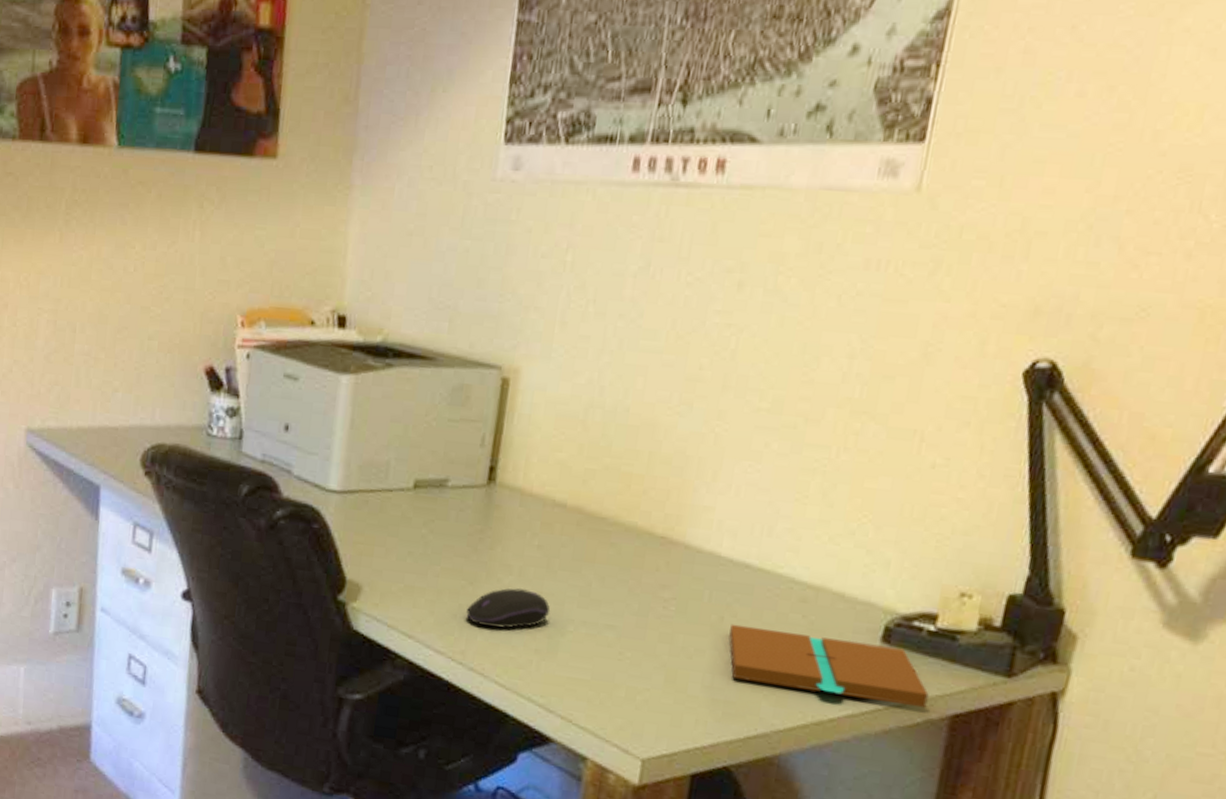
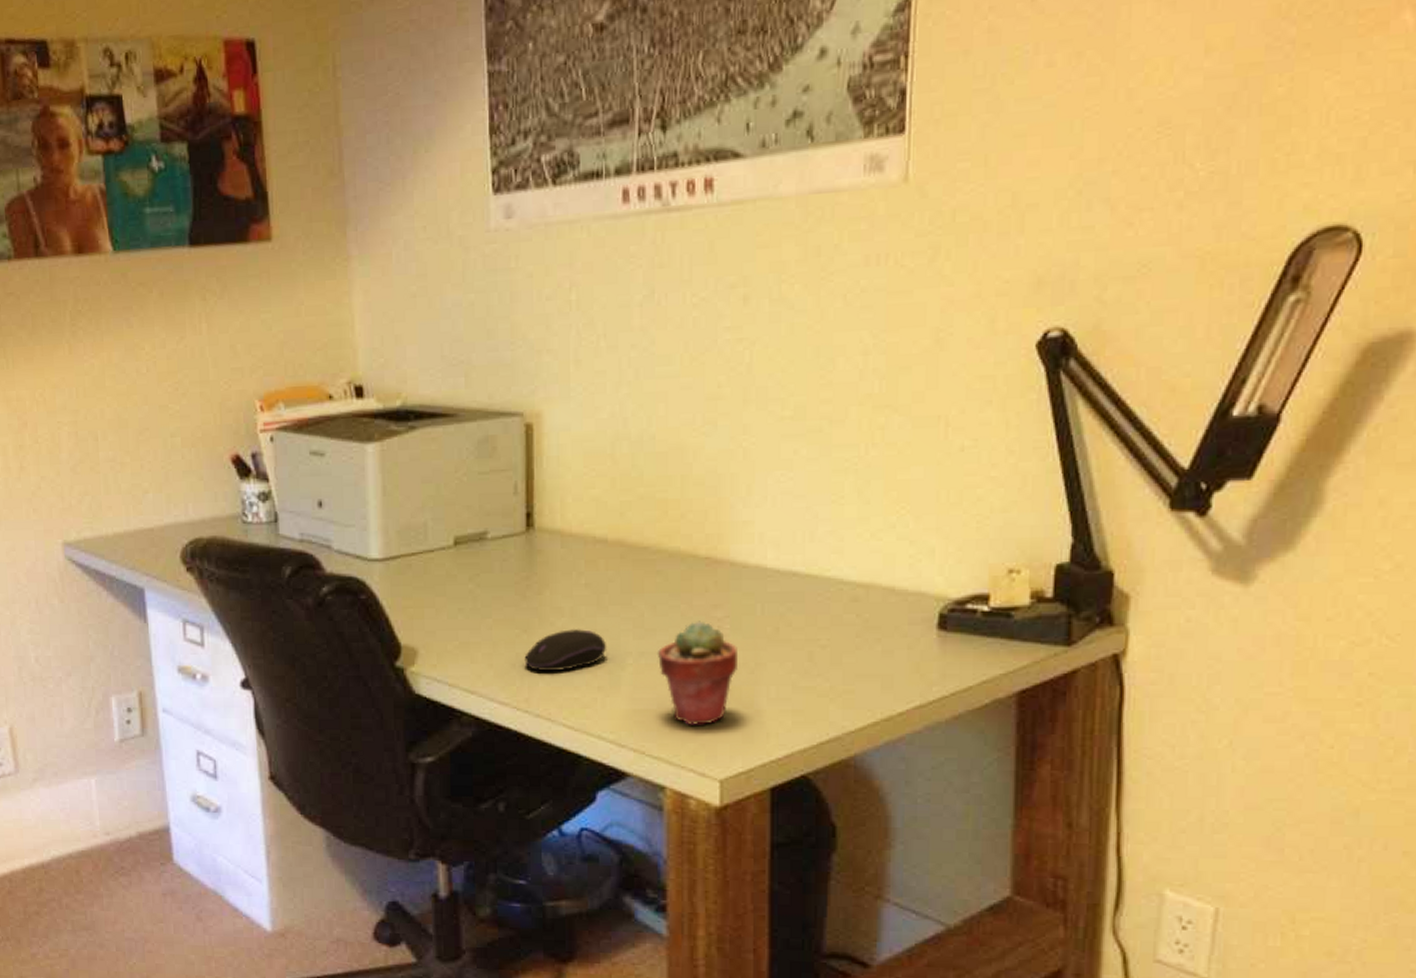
potted succulent: none [598,598,680,703] -> present [657,621,737,725]
book: present [728,623,929,708] -> none [787,633,993,689]

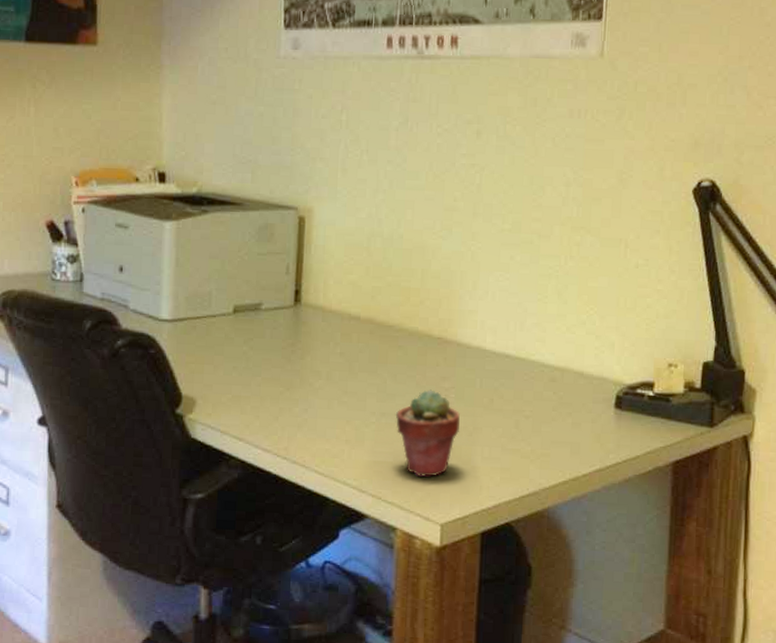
computer mouse: present [524,628,607,672] -> none [286,389,355,426]

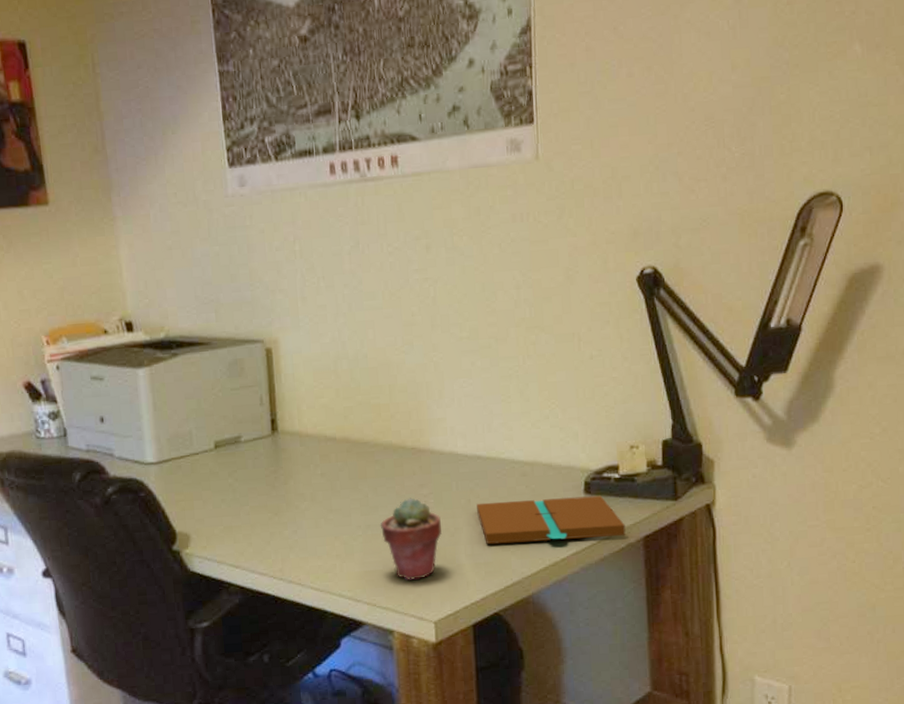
book: none [499,404,655,458] -> present [477,495,626,545]

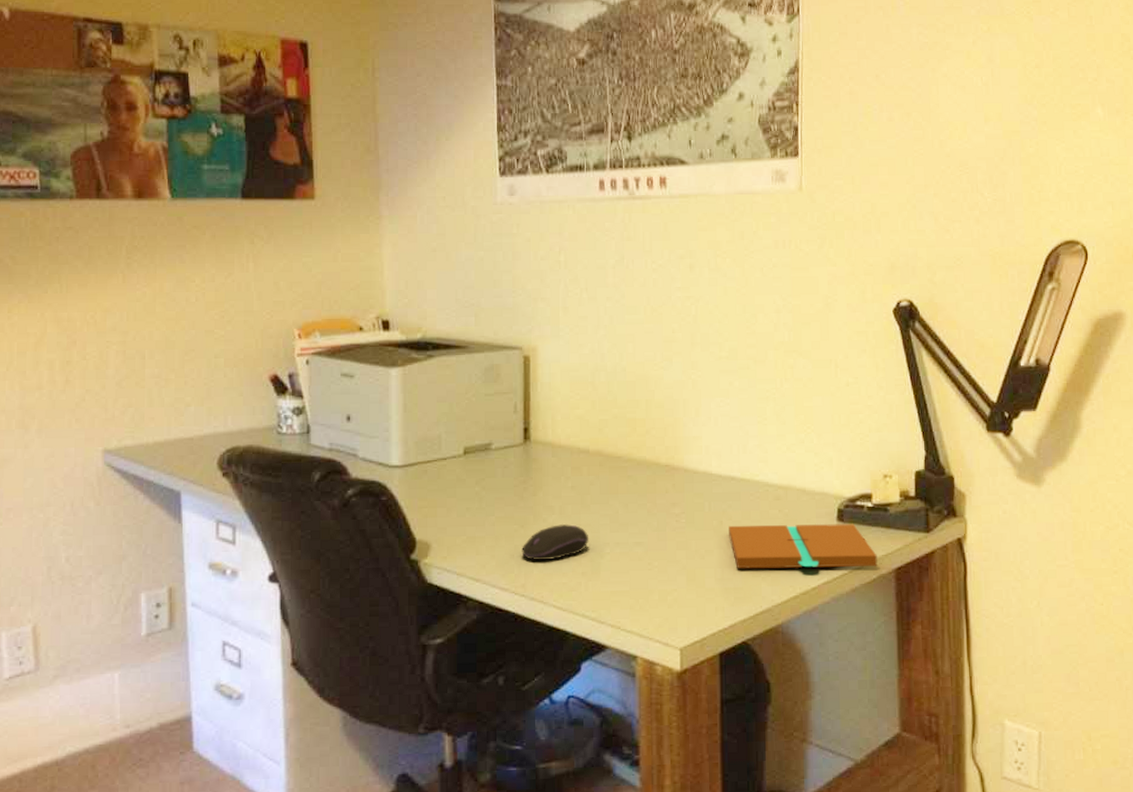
computer mouse: none [277,509,342,546] -> present [521,523,590,561]
potted succulent: present [380,498,442,580] -> none [629,516,692,603]

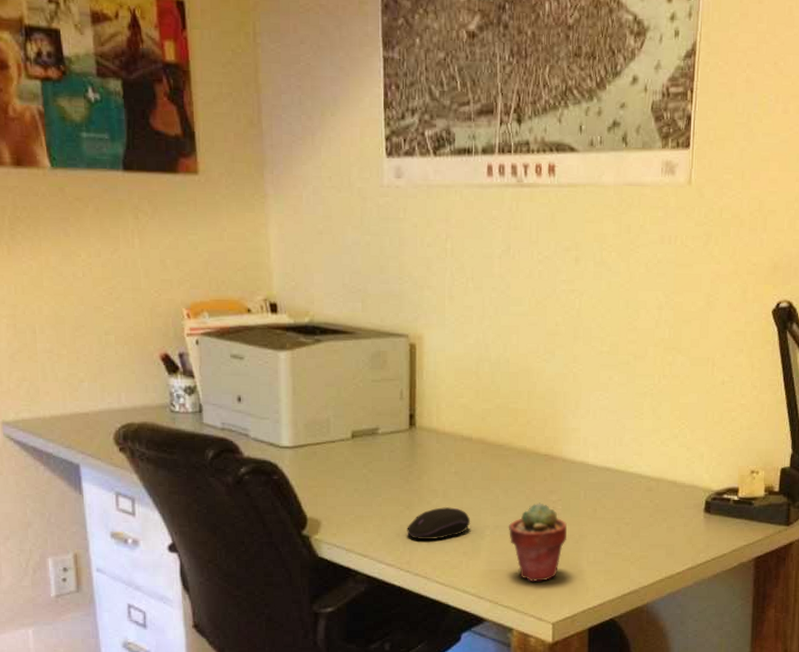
potted succulent: none [629,516,692,603] -> present [508,502,567,582]
book: present [729,524,878,569] -> none [602,513,739,555]

